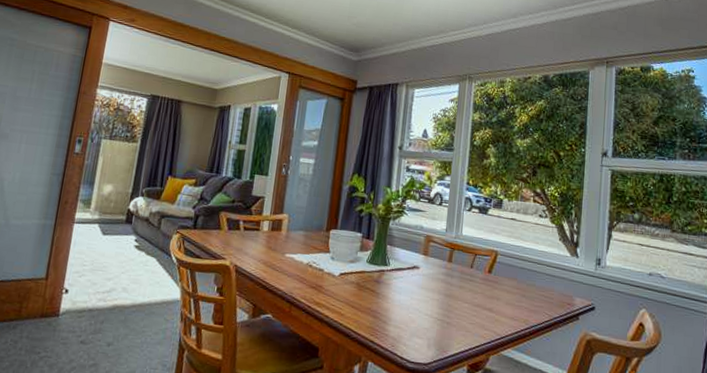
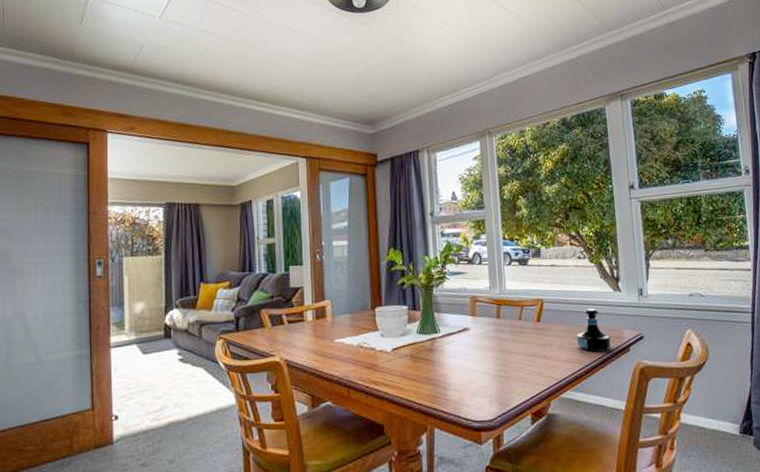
tequila bottle: none [526,269,562,316] -> present [577,308,612,352]

